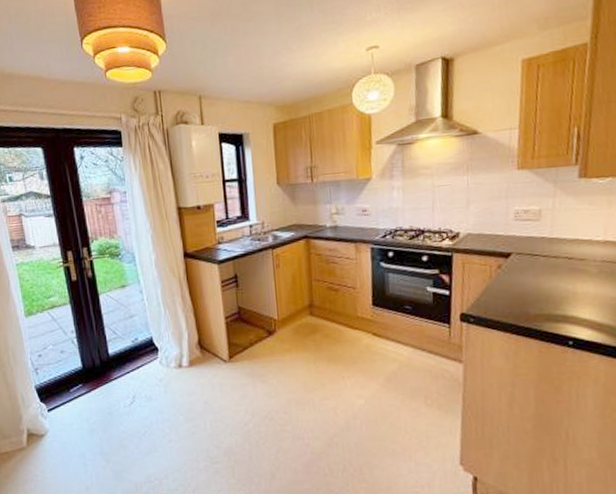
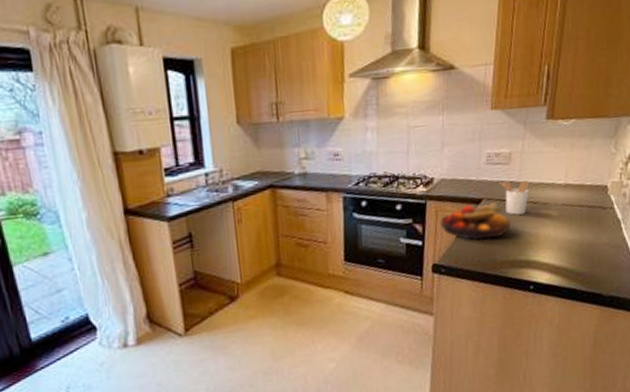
fruit bowl: none [466,256,544,293] -> present [439,201,511,241]
utensil holder: none [529,236,563,270] -> present [499,180,530,215]

